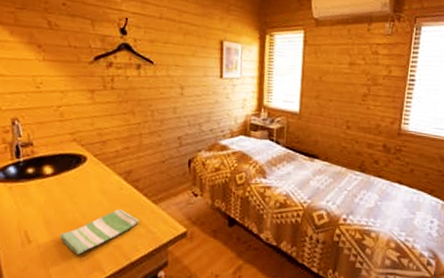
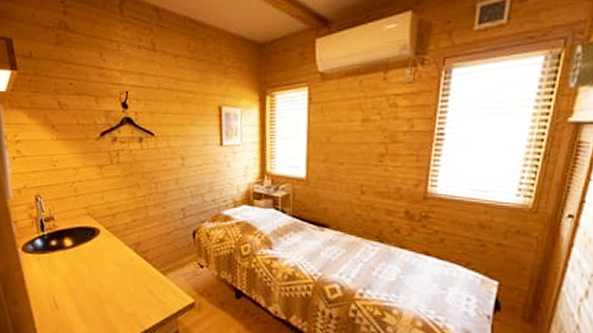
dish towel: present [59,209,140,255] -> none [81,279,150,321]

